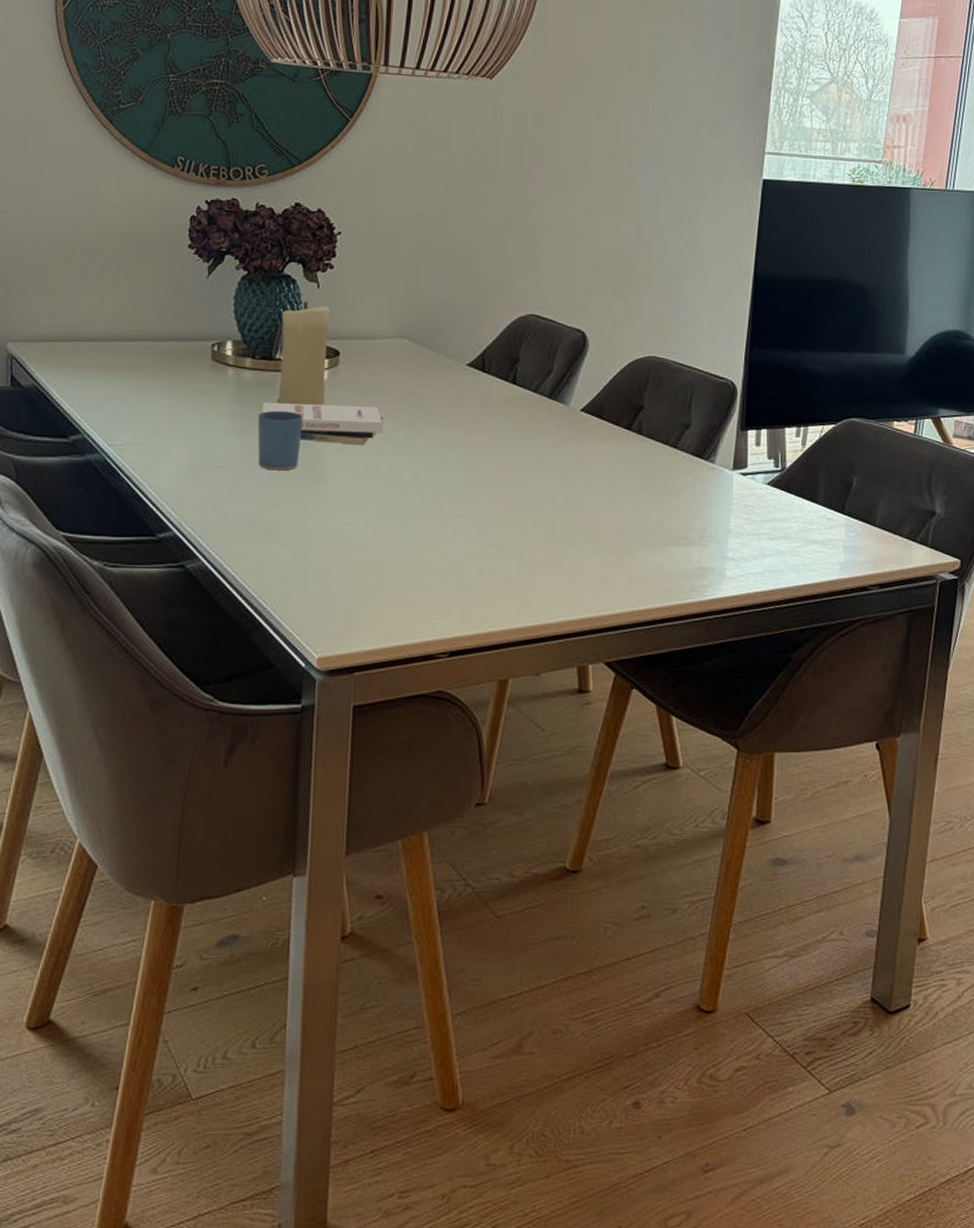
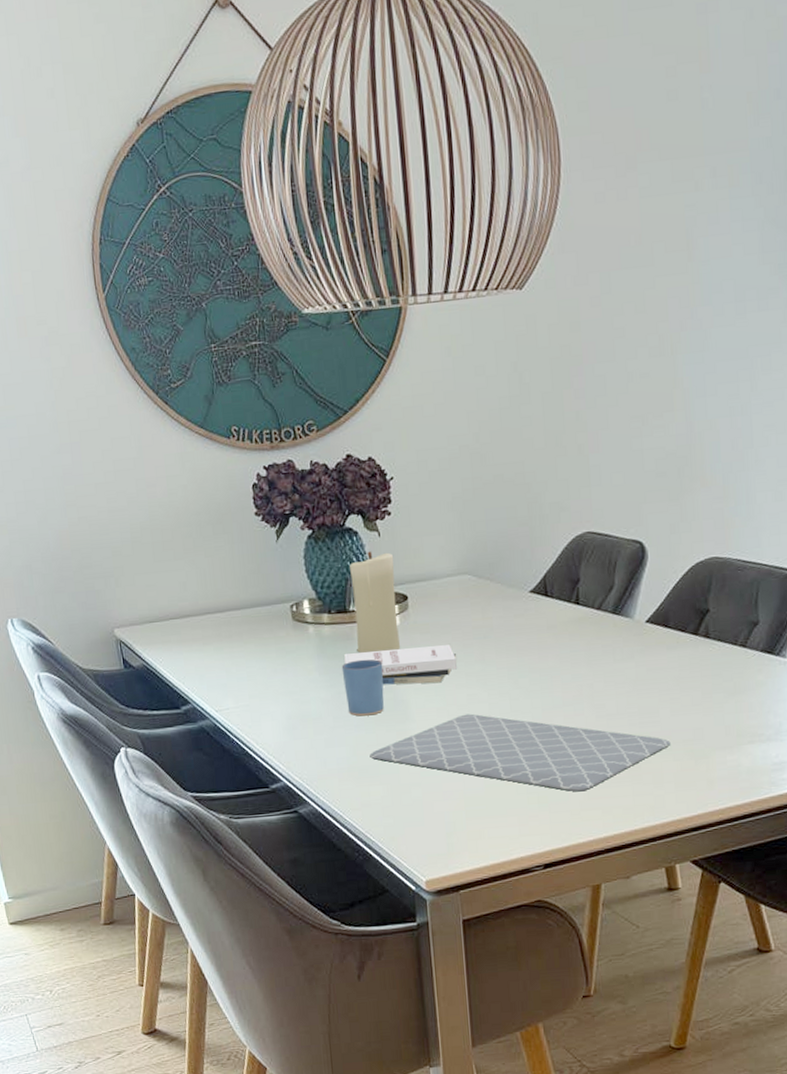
placemat: none [275,481,595,577] -> present [369,713,671,792]

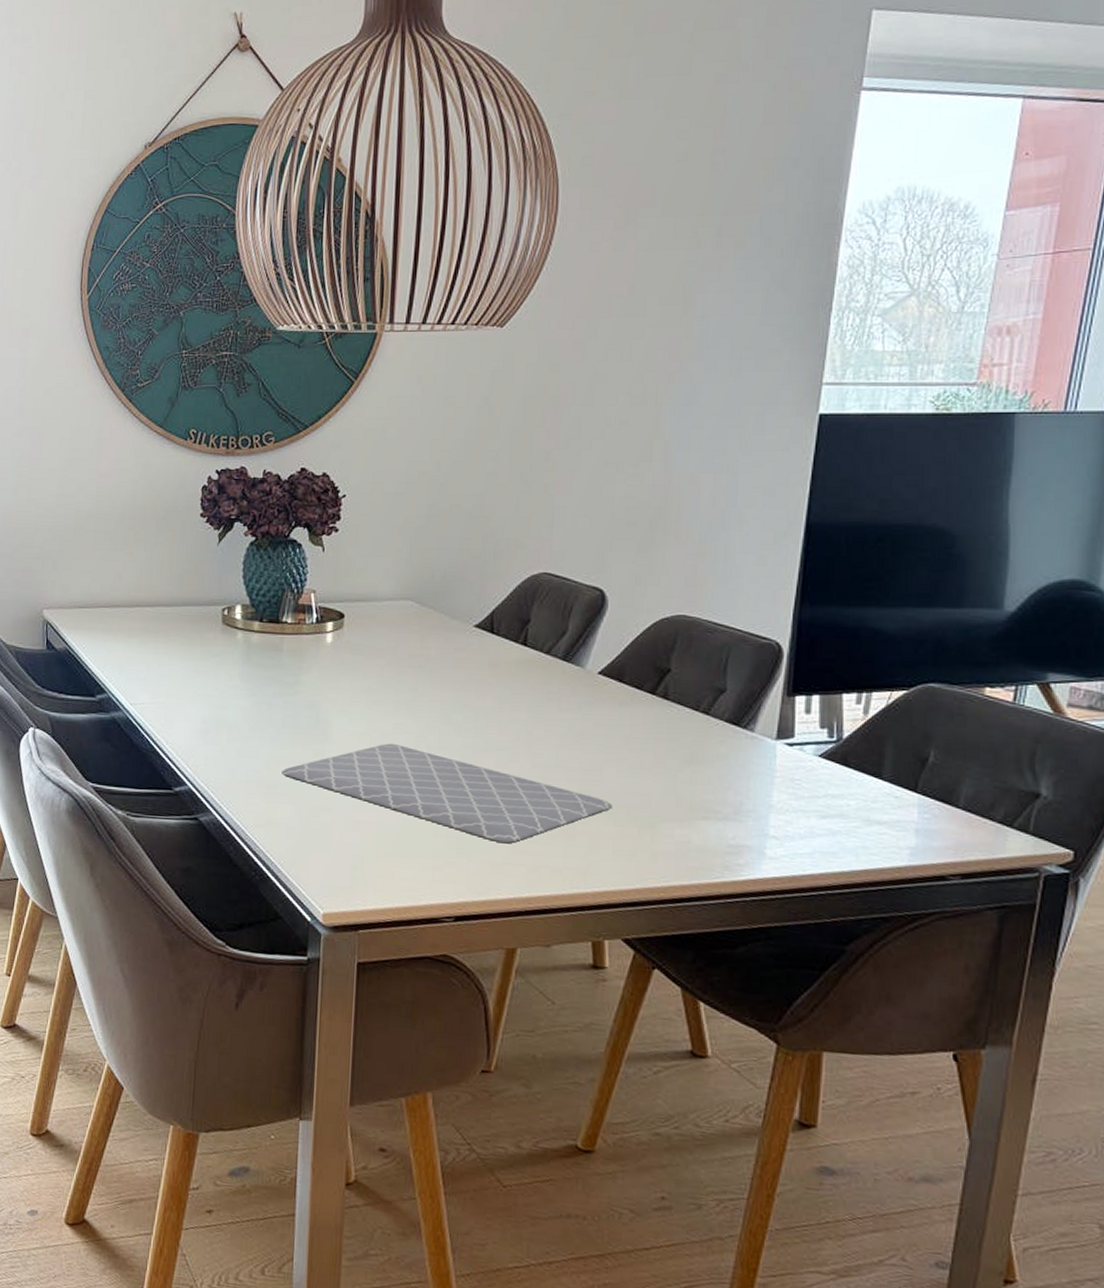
mug: present [341,659,384,717] -> none [265,672,309,731]
books: present [344,645,457,685] -> none [270,663,388,707]
candle: present [350,551,400,653] -> none [284,565,336,667]

